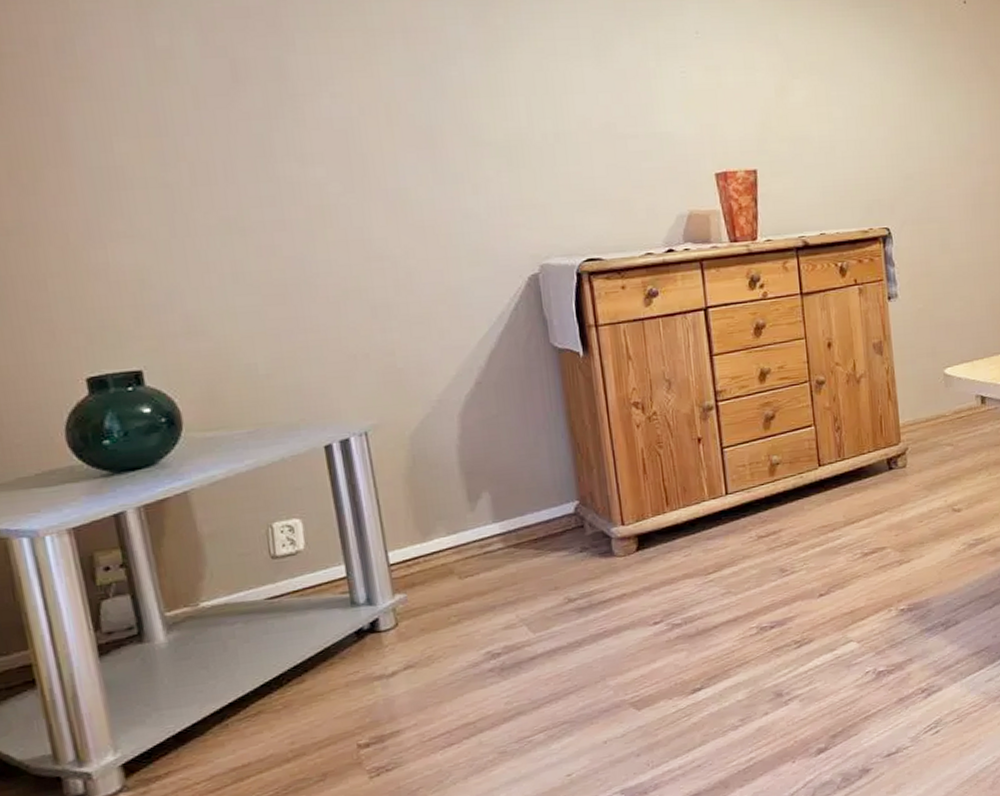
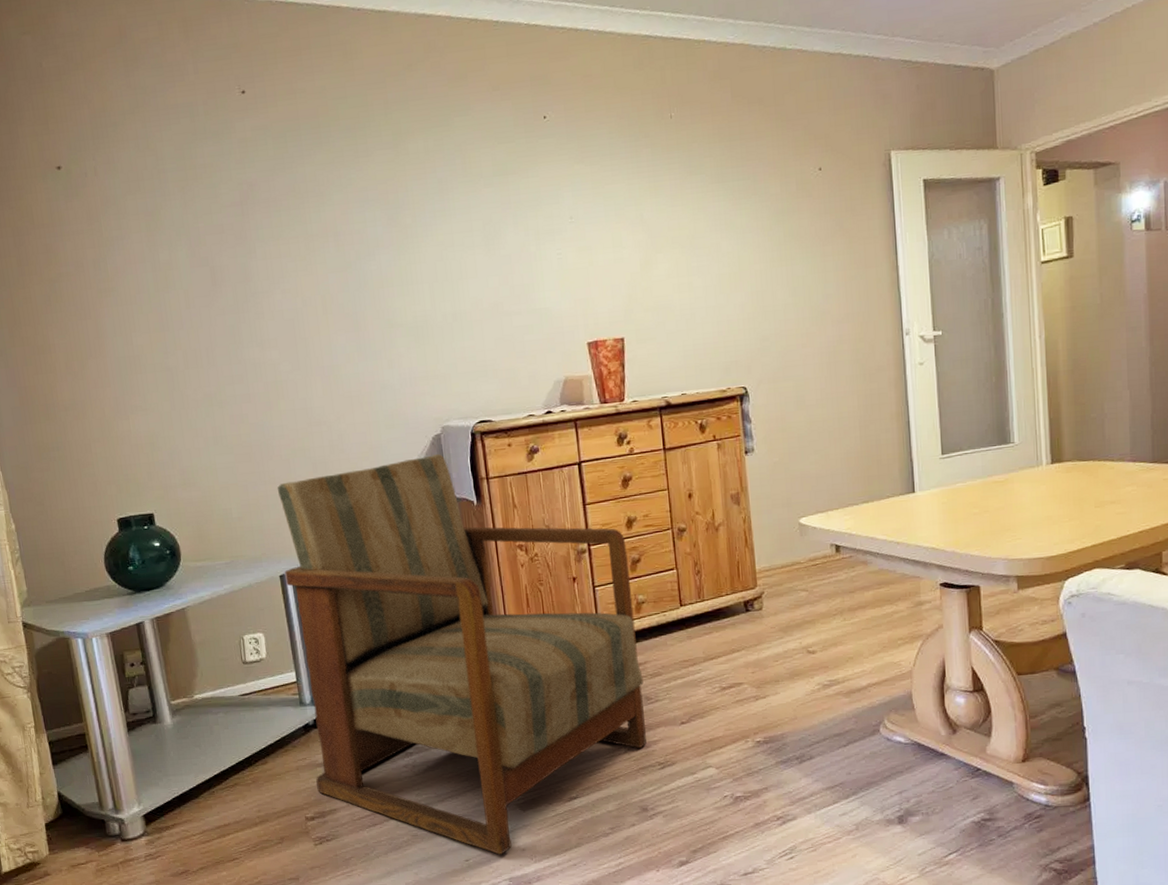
armchair: none [323,296,781,764] -> present [278,453,647,855]

